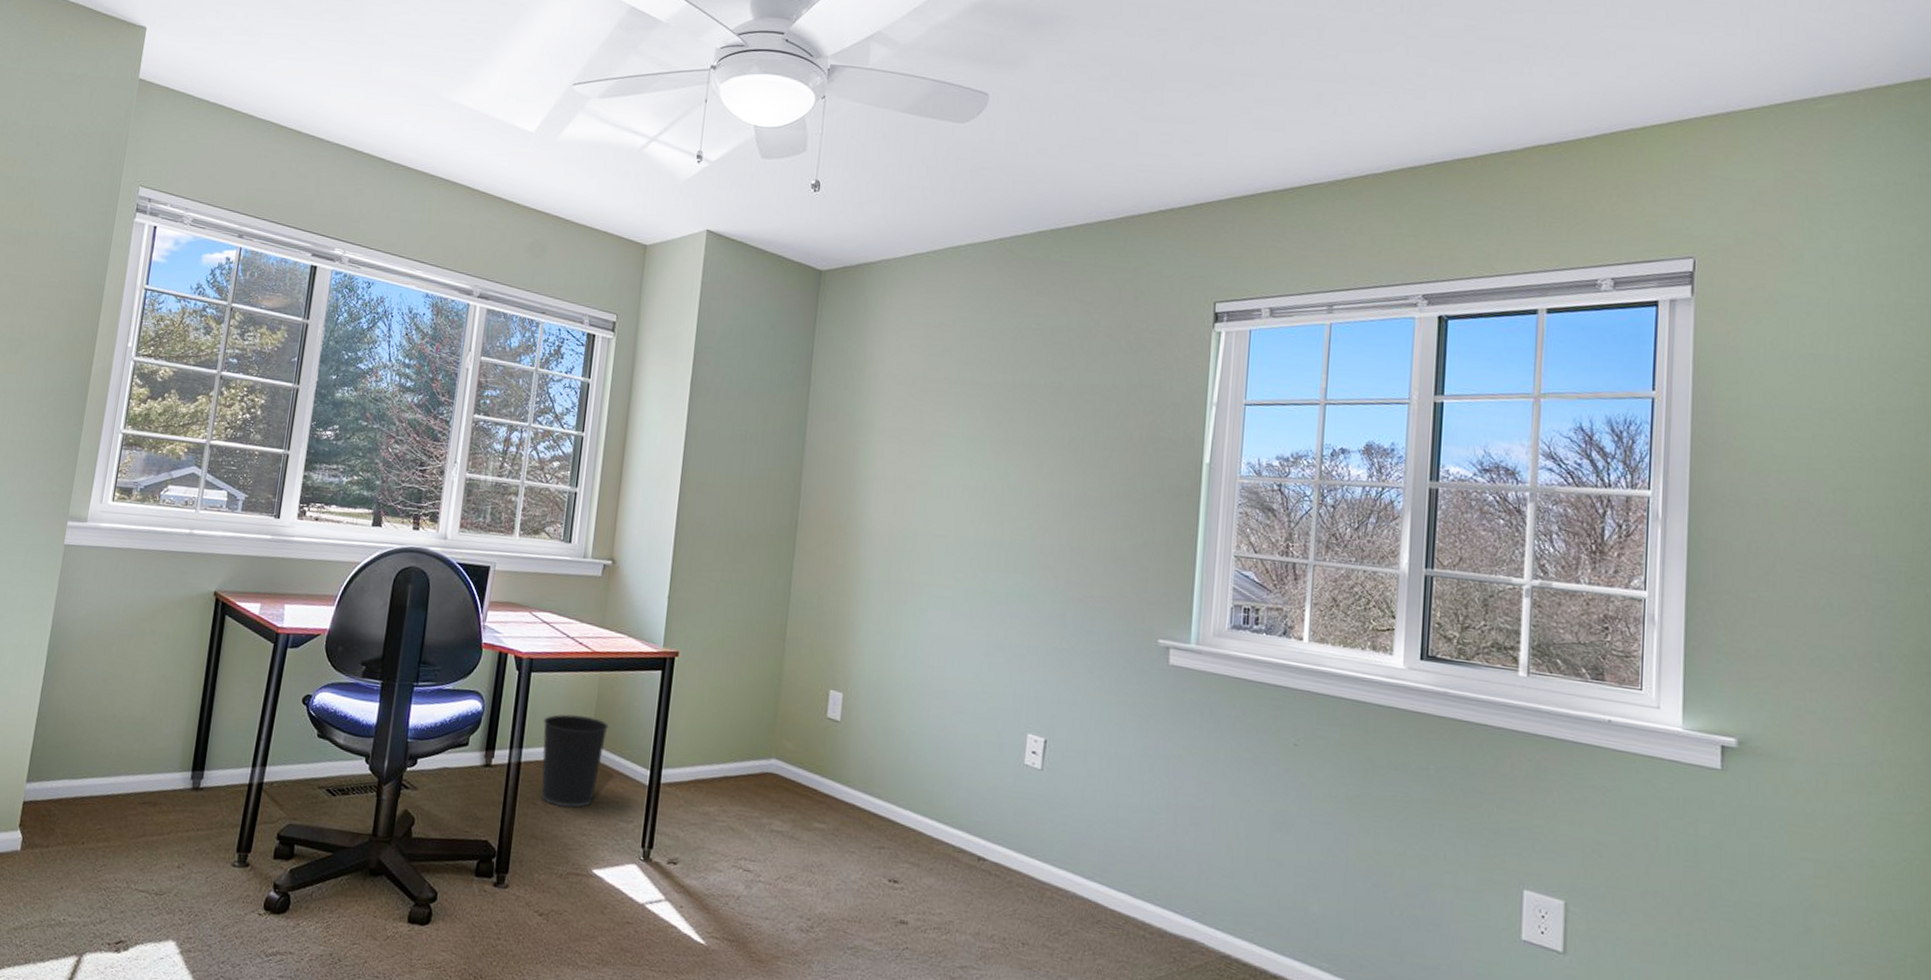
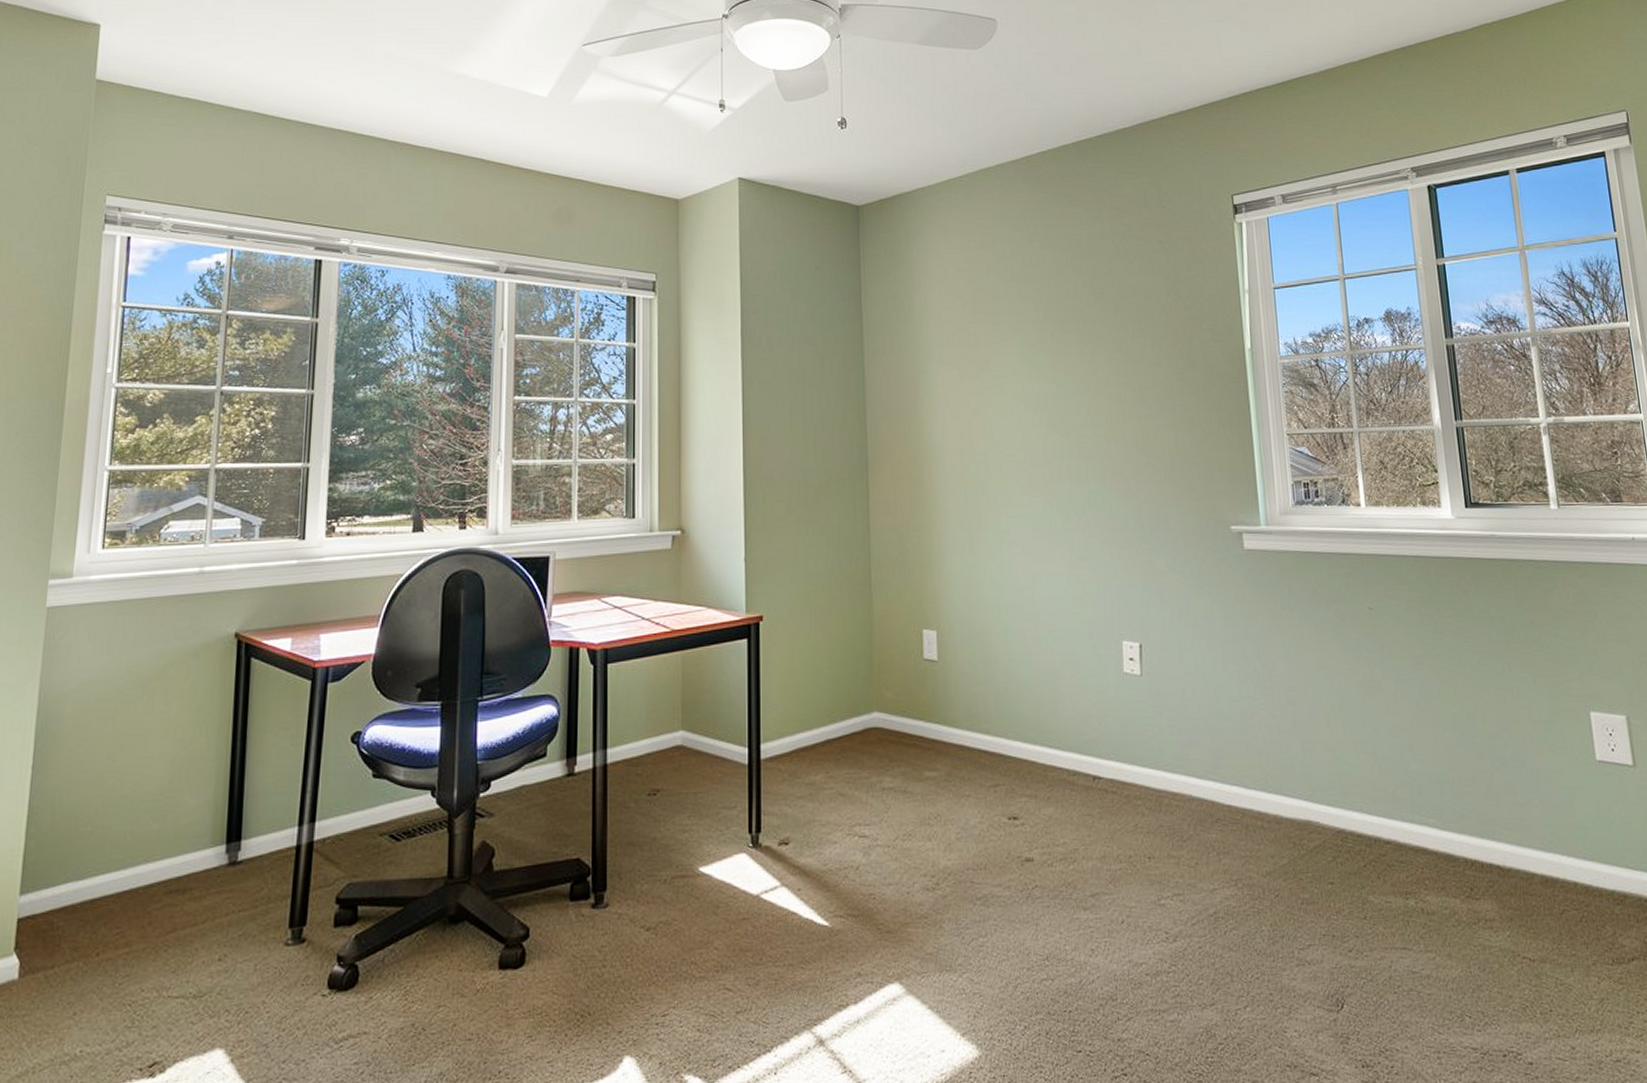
wastebasket: present [541,714,609,809] -> none [626,701,698,805]

